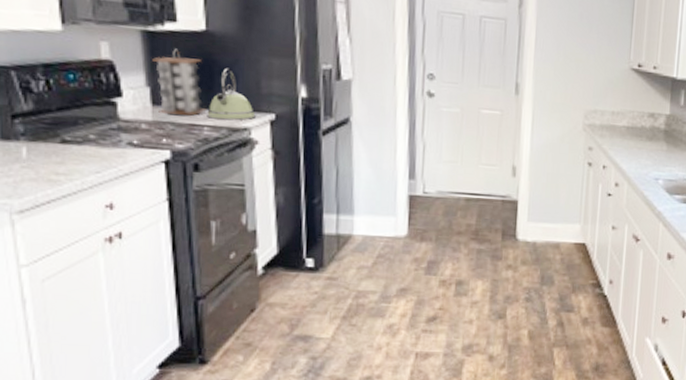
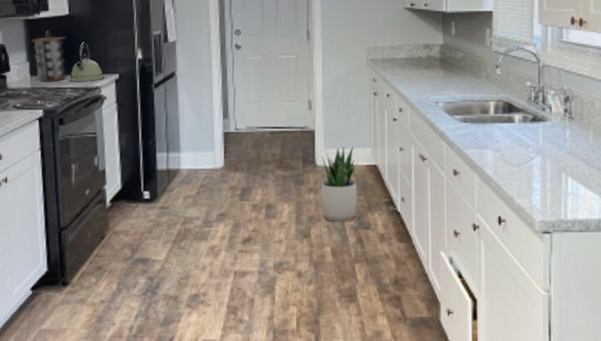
planter: none [520,220,565,303] -> present [321,145,358,222]

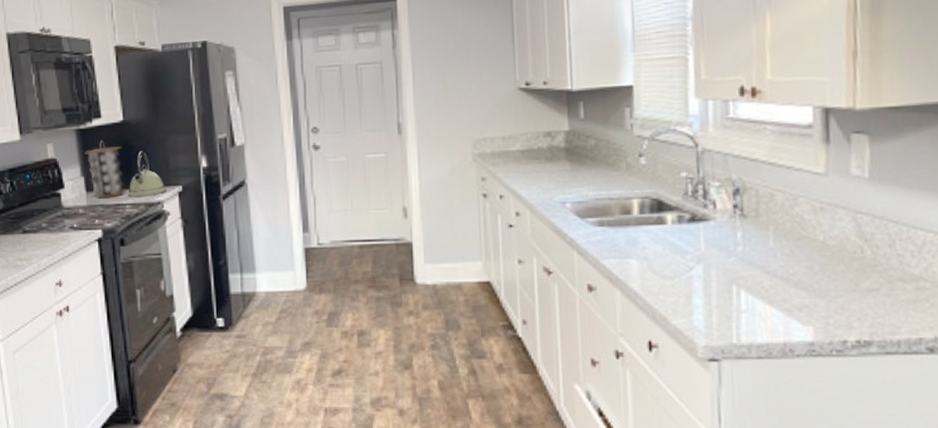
planter: present [321,145,358,222] -> none [421,259,468,350]

